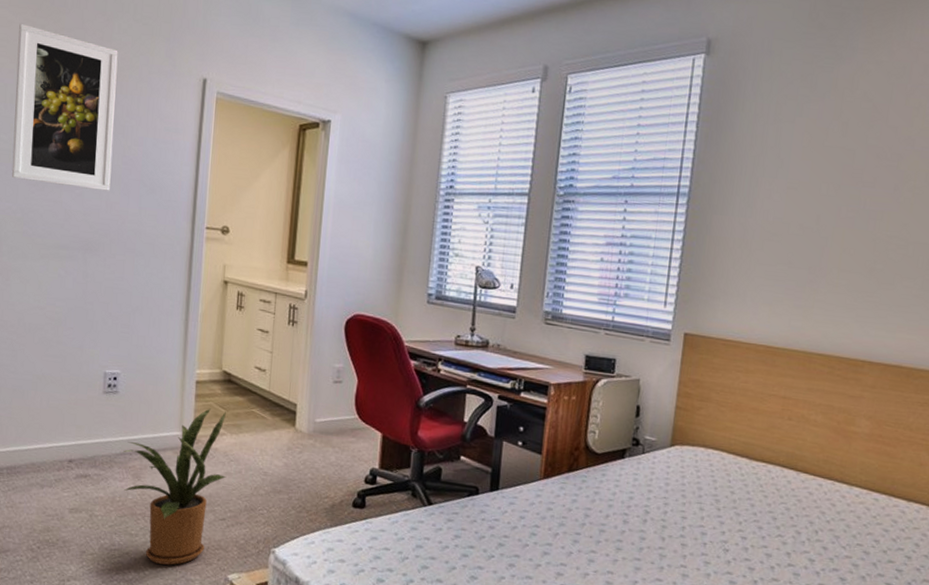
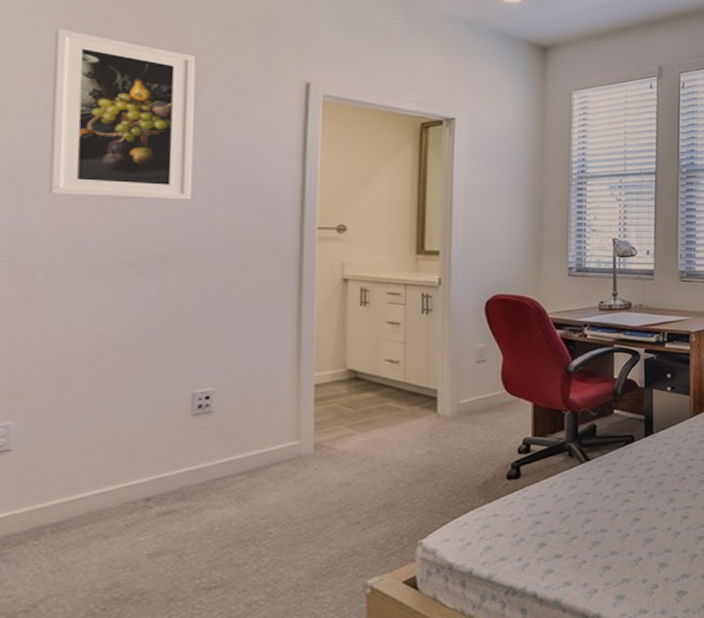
house plant: present [123,408,227,565] -> none [222,410,359,590]

